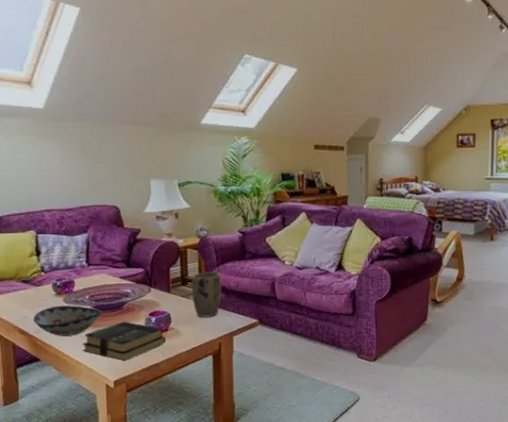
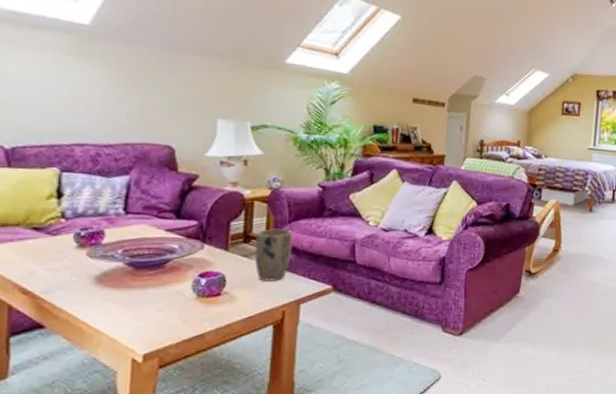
decorative bowl: present [33,305,103,336] -> none [42,260,138,298]
book: present [82,321,166,361] -> none [106,282,216,330]

